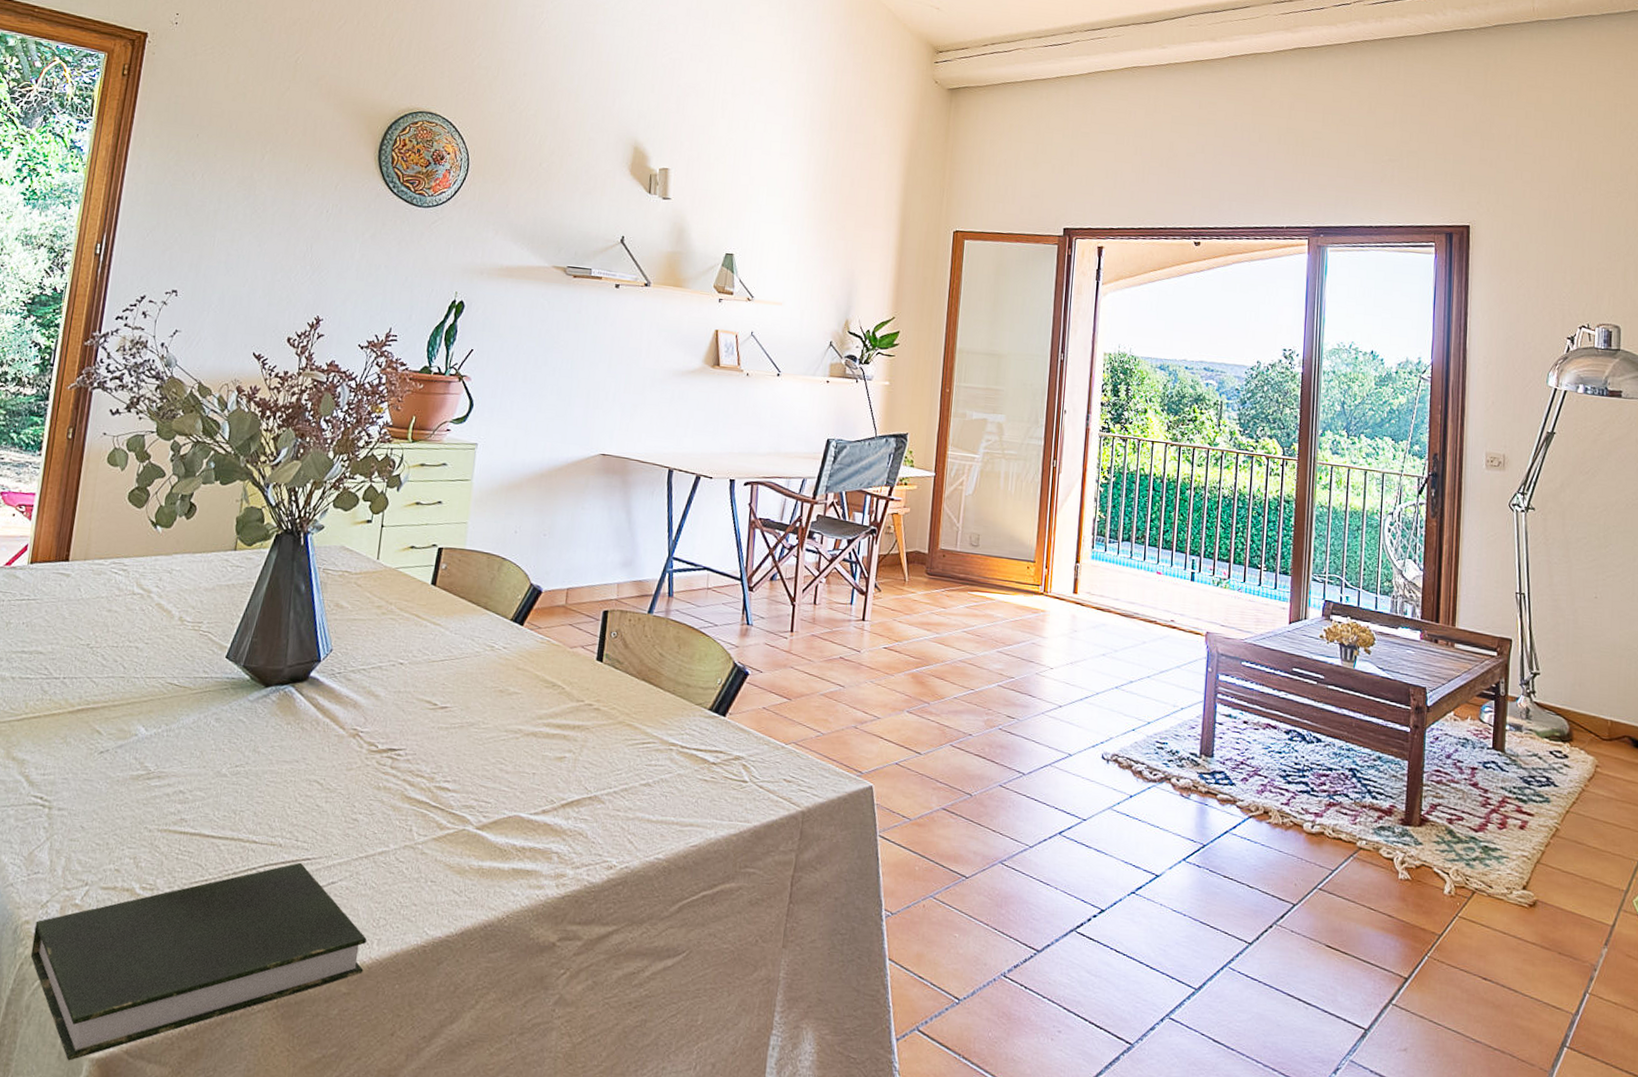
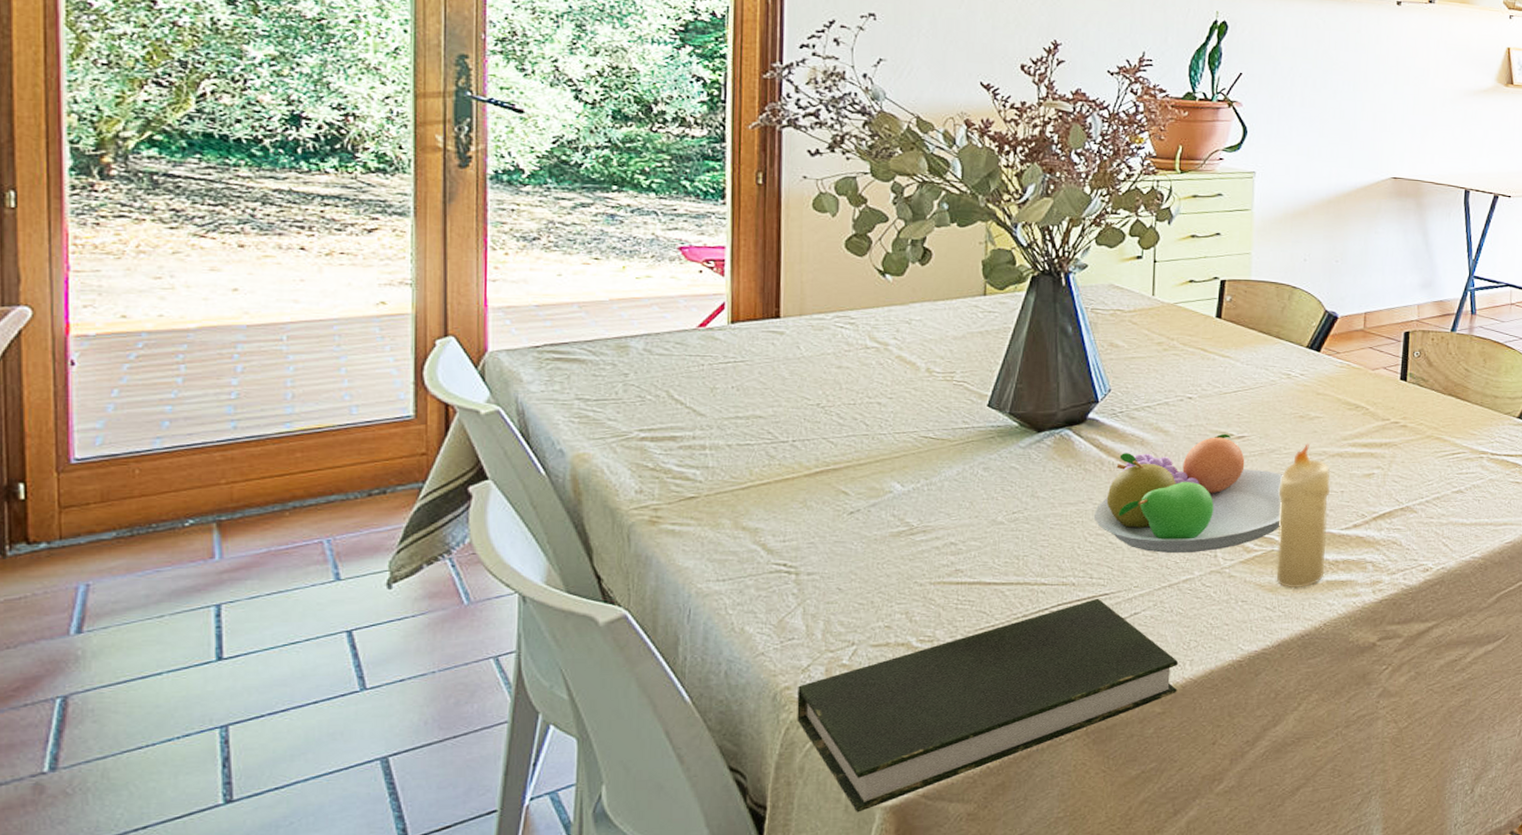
fruit bowl: none [304,702,480,824] -> present [1093,433,1283,553]
candle: none [465,720,524,873] -> present [1276,444,1331,587]

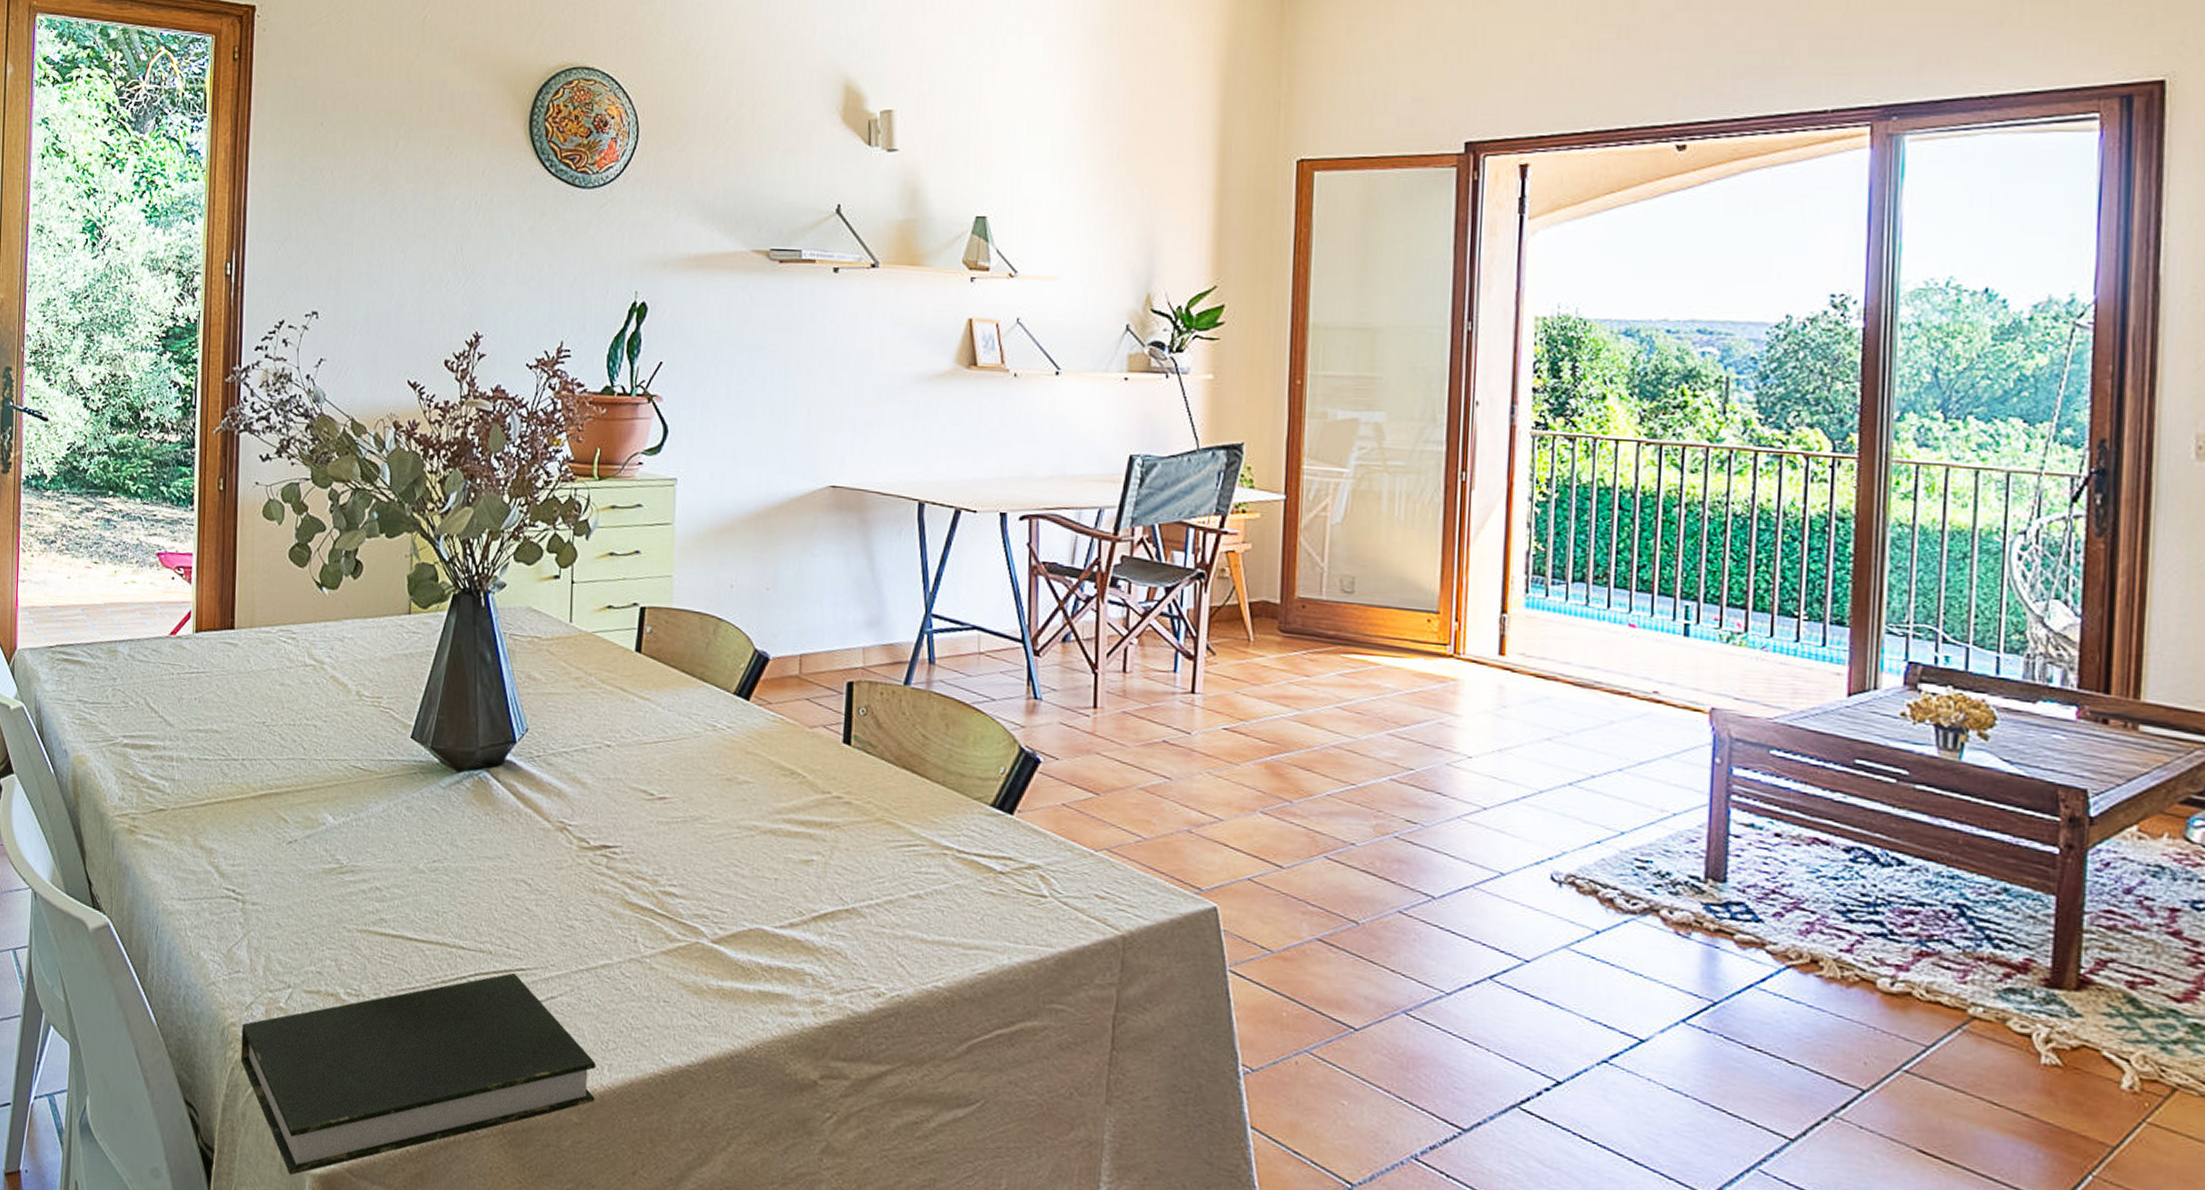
fruit bowl: present [1093,433,1283,553] -> none [510,792,709,934]
candle: present [1276,444,1331,587] -> none [702,814,762,995]

